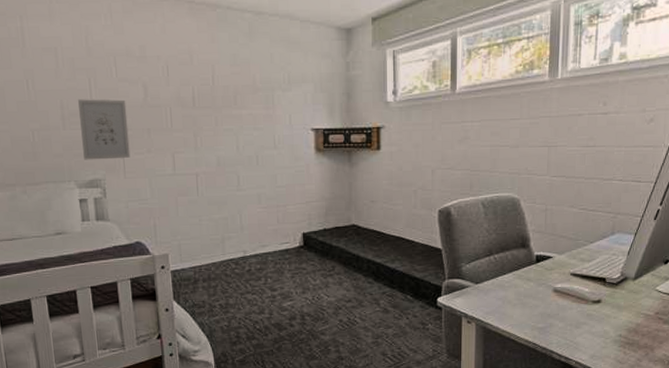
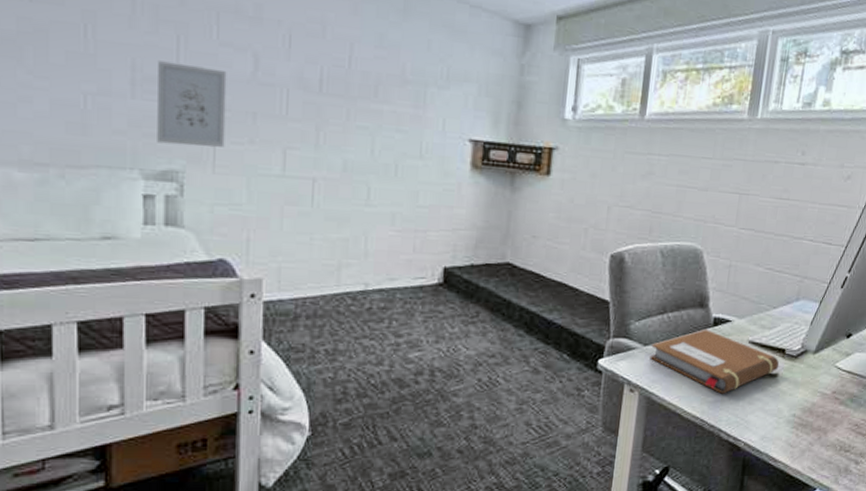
notebook: none [482,265,602,321] -> present [650,329,780,394]

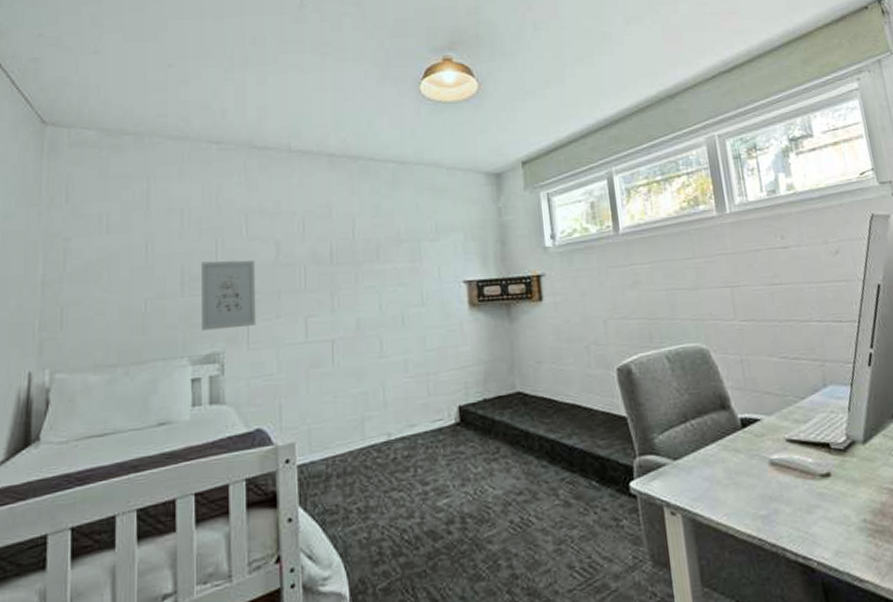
notebook: present [650,329,780,394] -> none [681,432,829,505]

